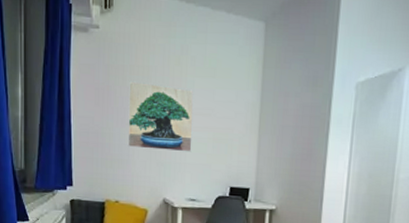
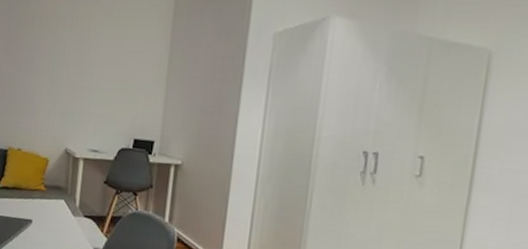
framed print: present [127,81,194,152] -> none [33,31,102,102]

